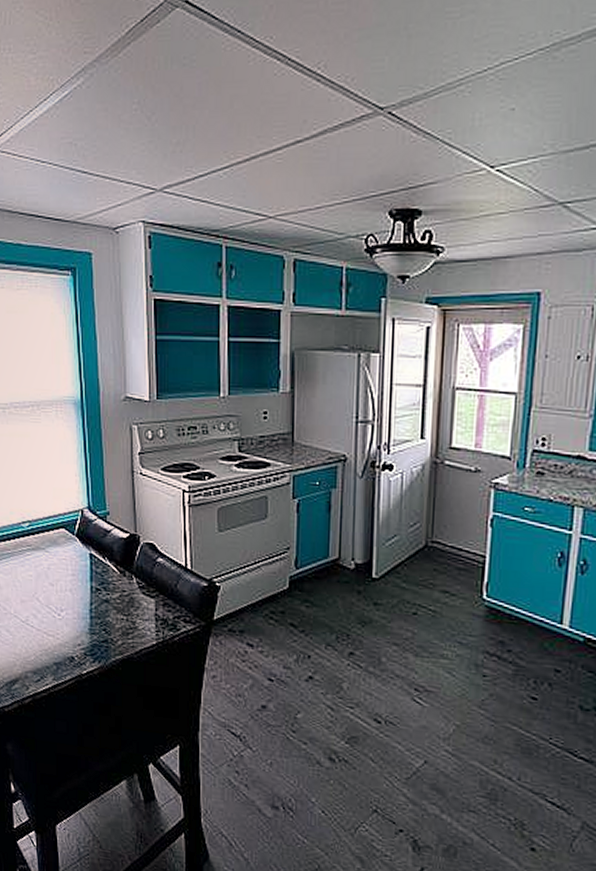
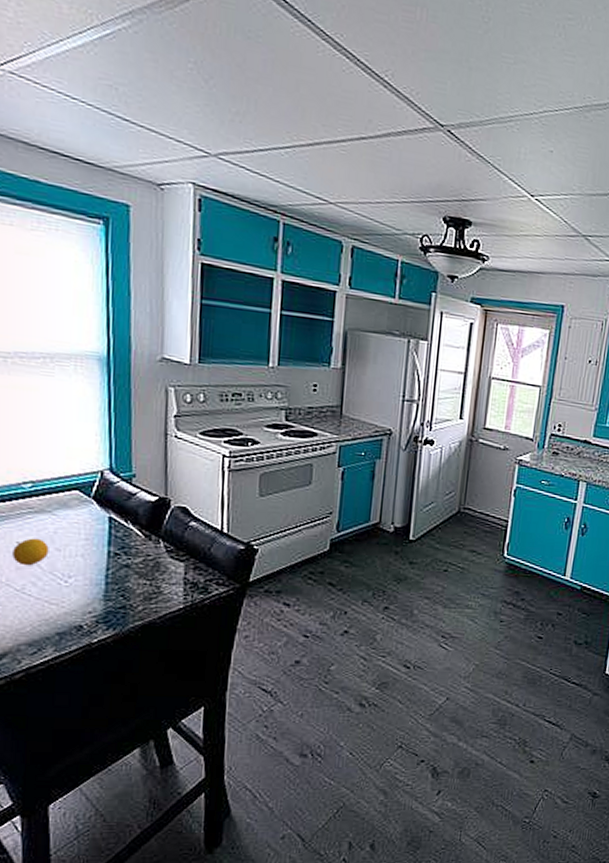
fruit: none [18,573,45,599] -> present [12,538,49,566]

